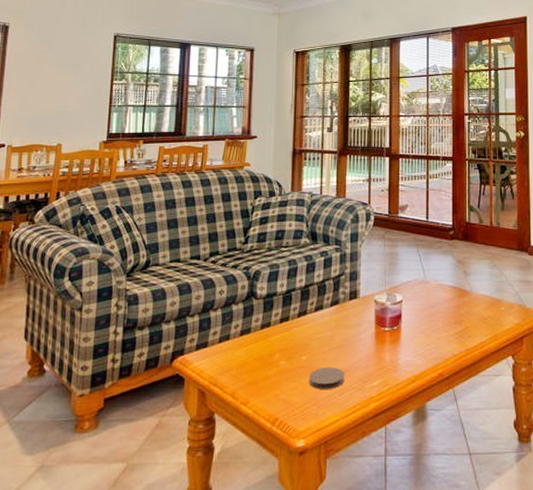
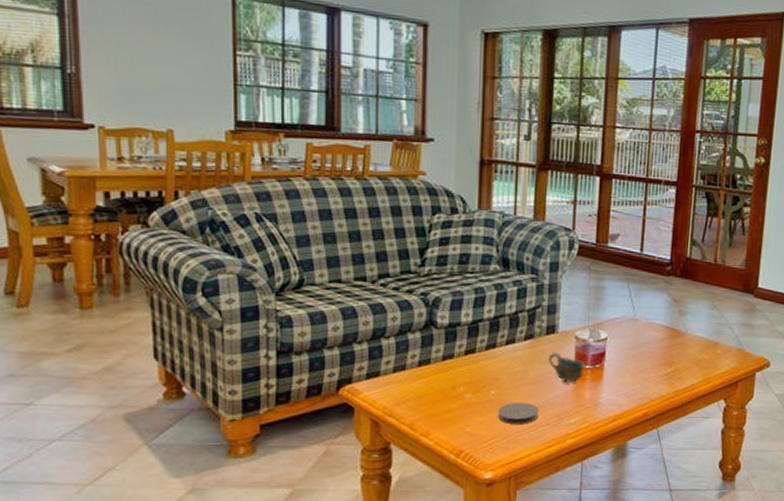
cup: none [352,316,384,346] -> present [549,352,585,383]

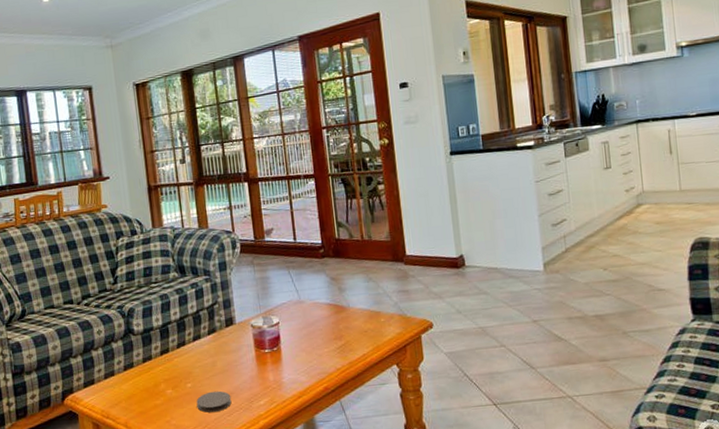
cup: present [549,352,585,383] -> none [231,341,264,368]

